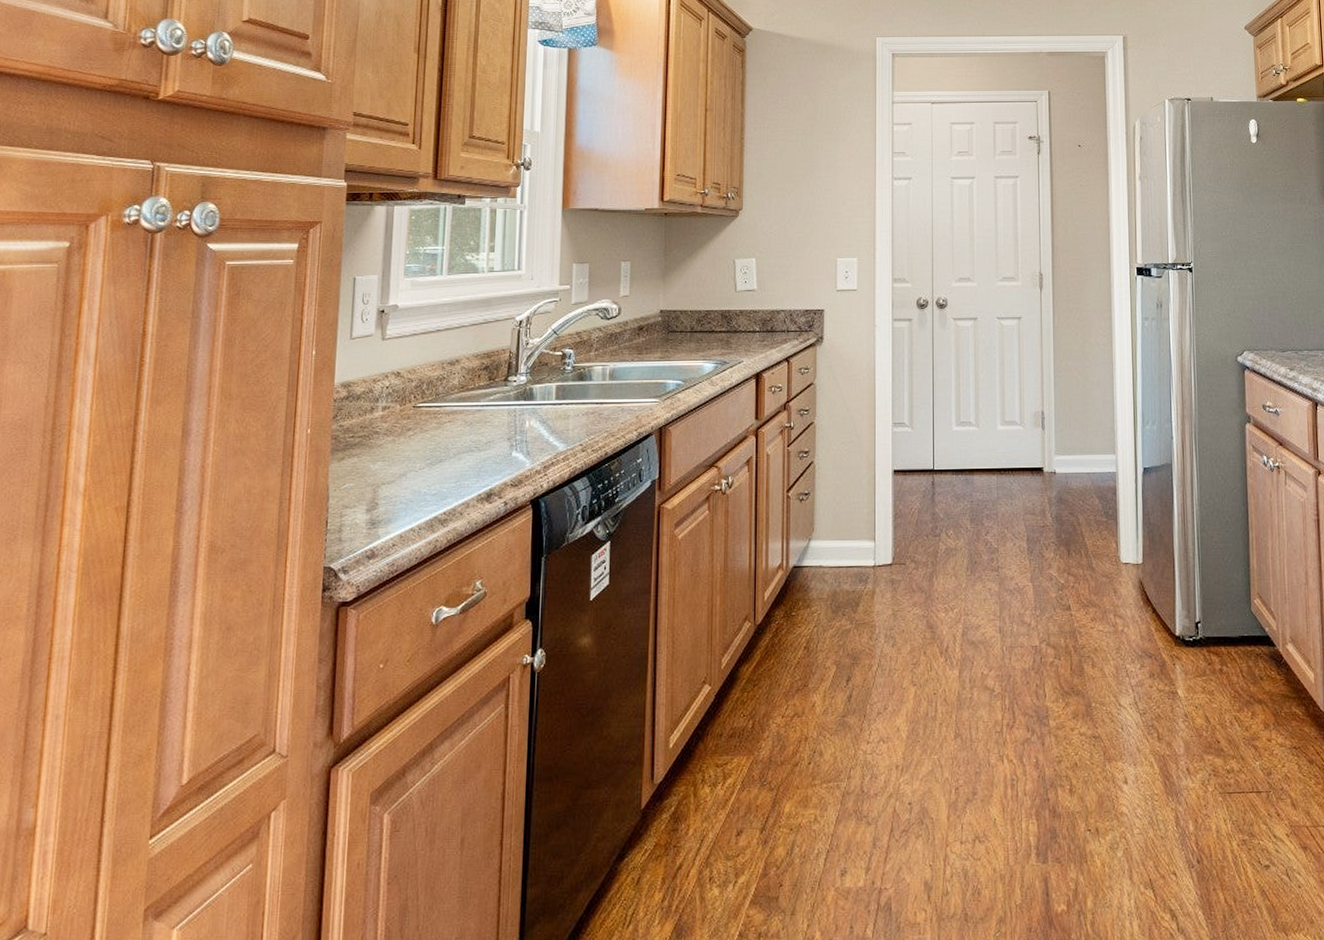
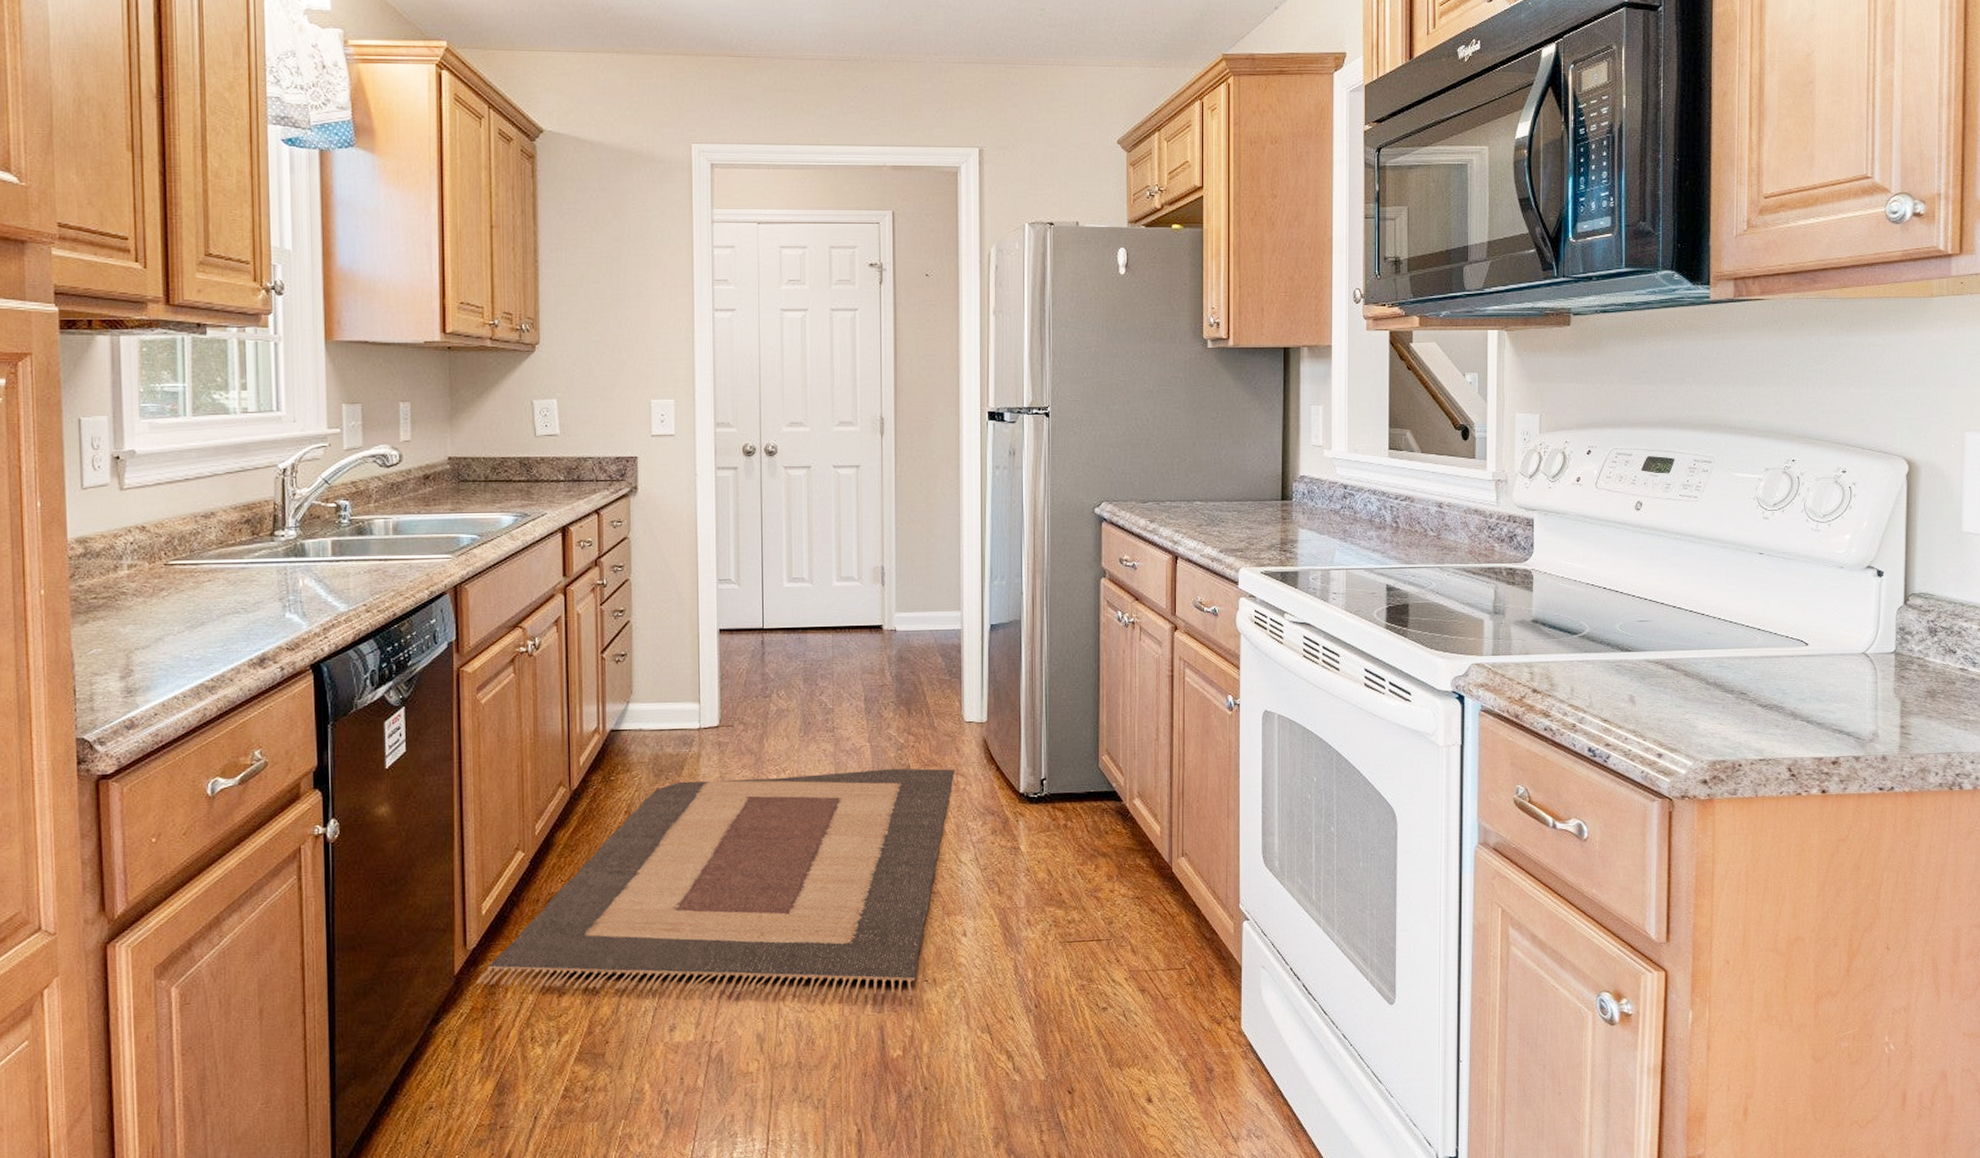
rug: none [659,597,1114,849] -> present [475,759,956,999]

